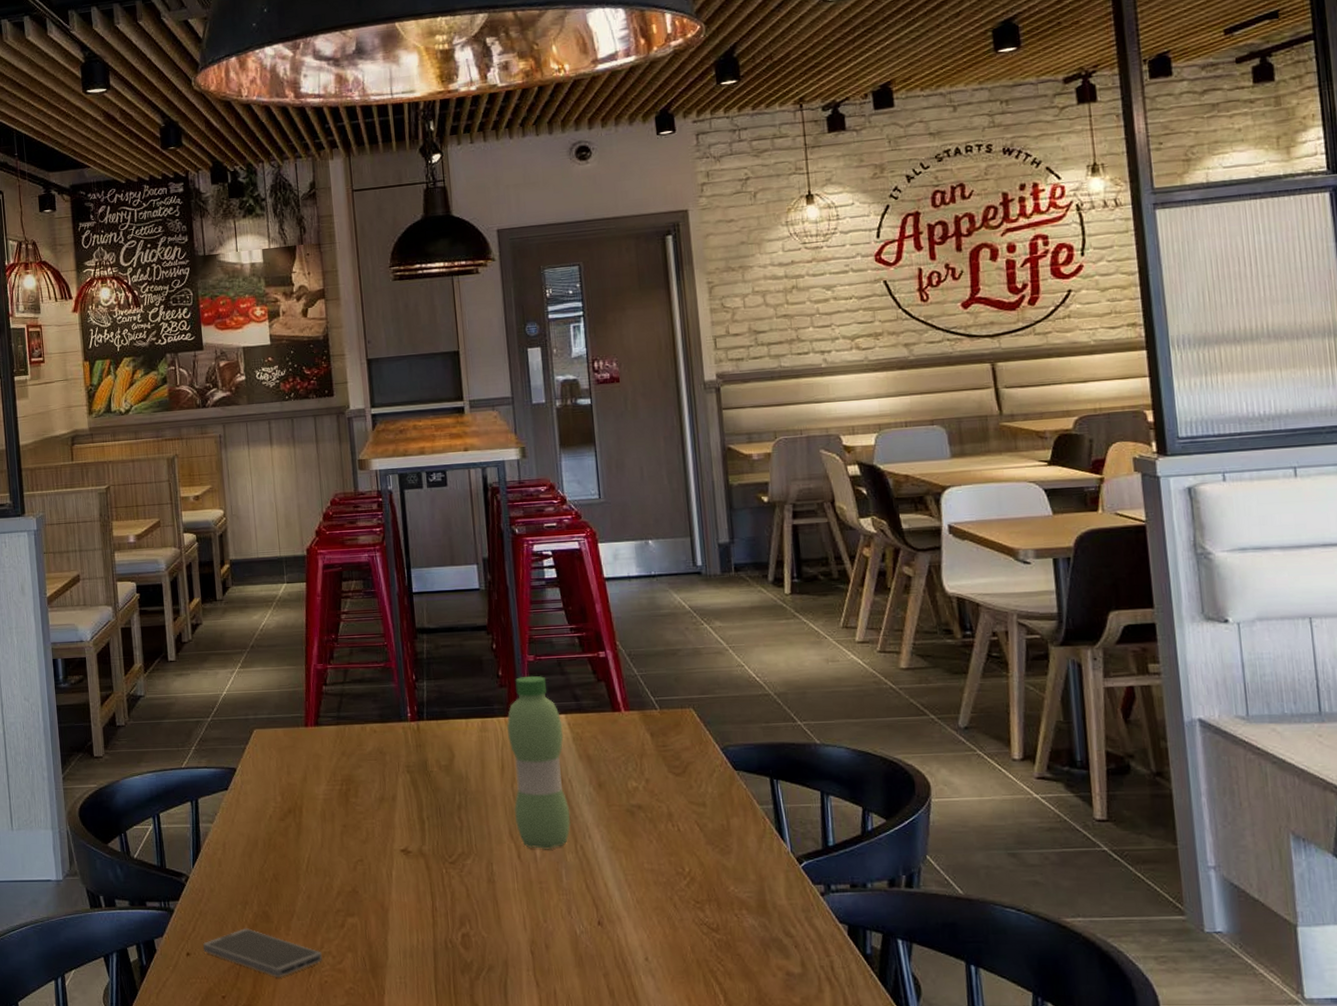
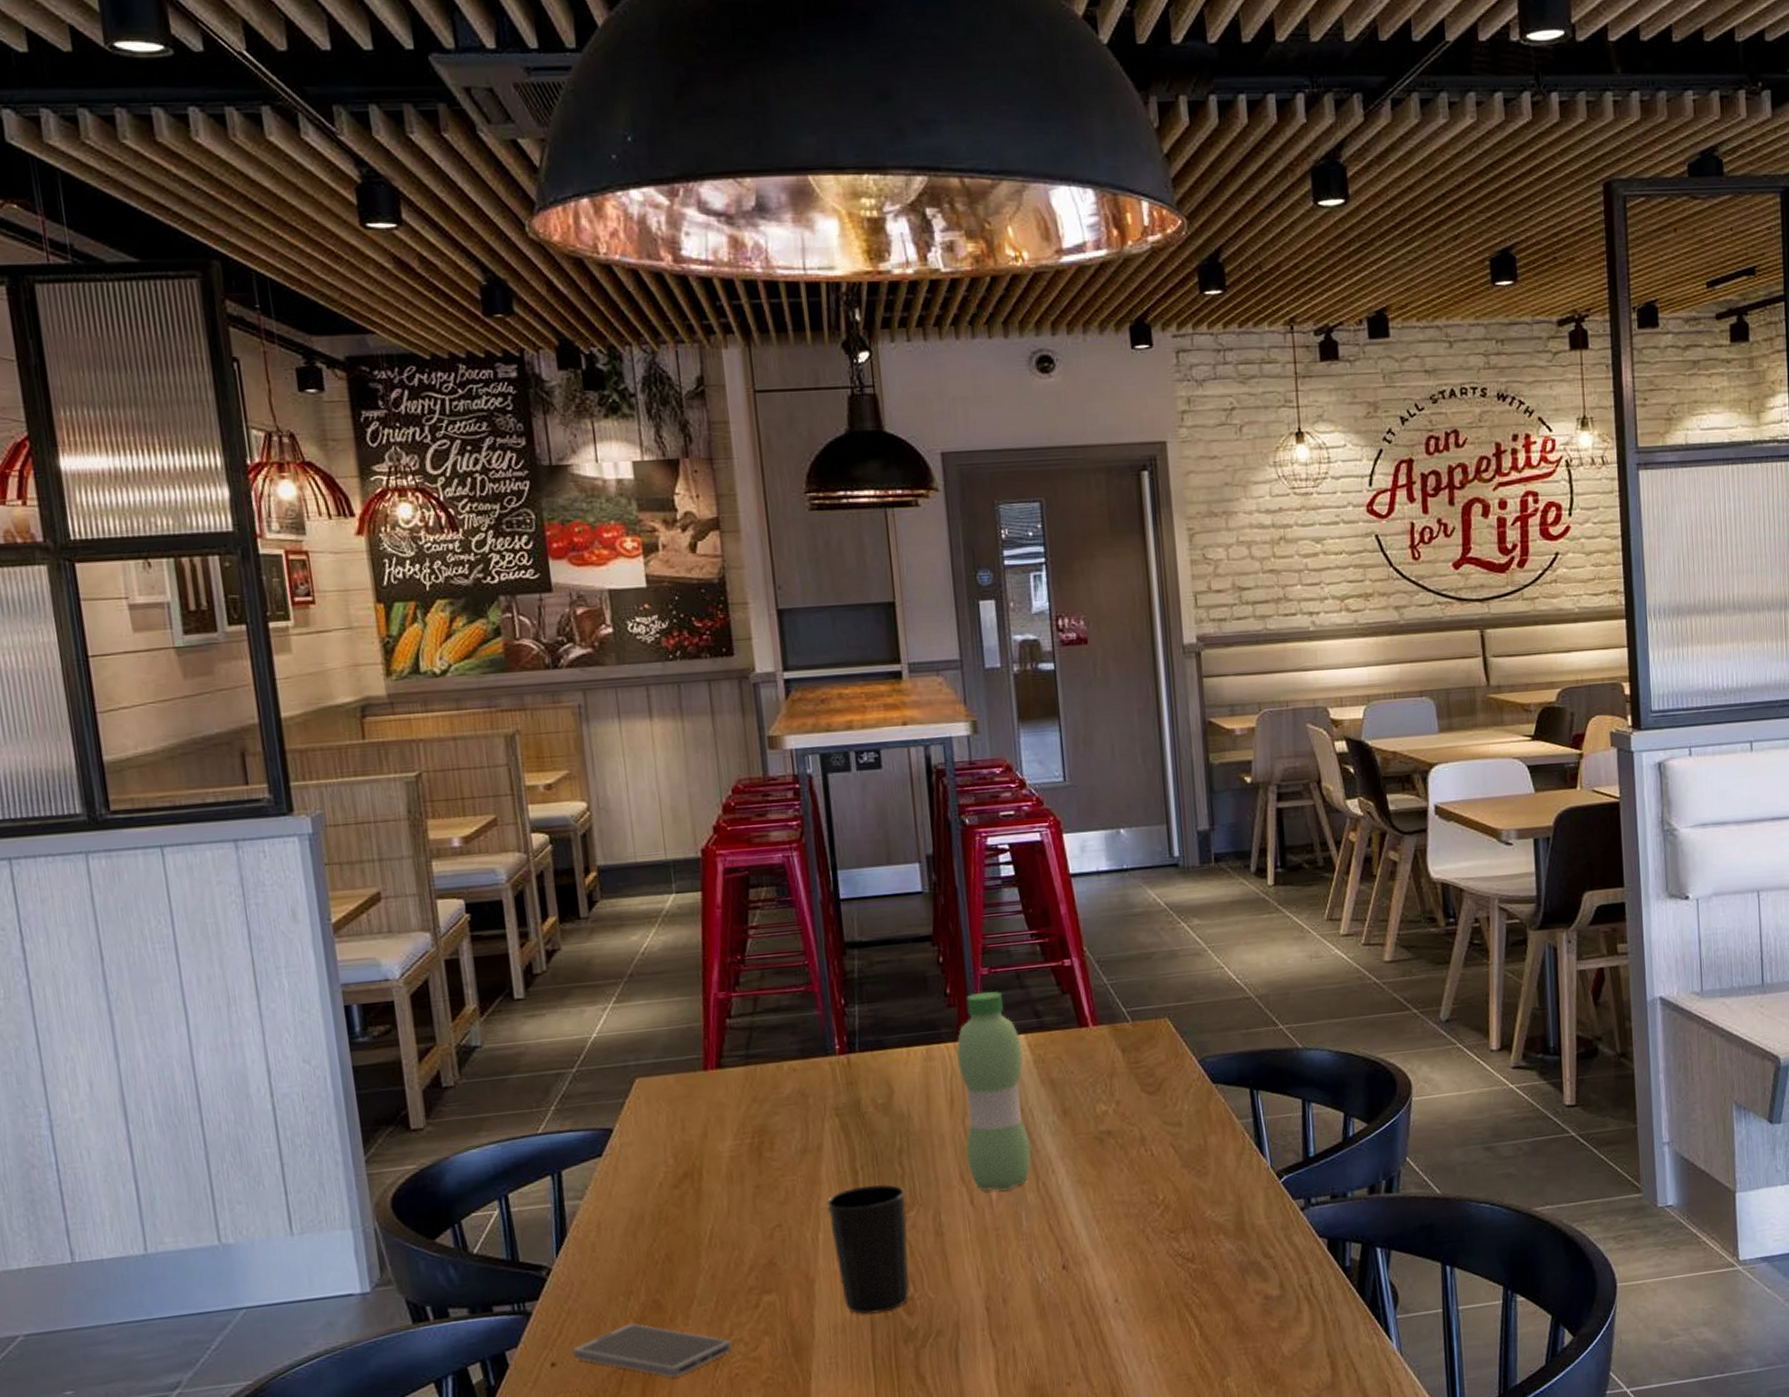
cup: none [399,833,466,944] -> present [827,1184,910,1315]

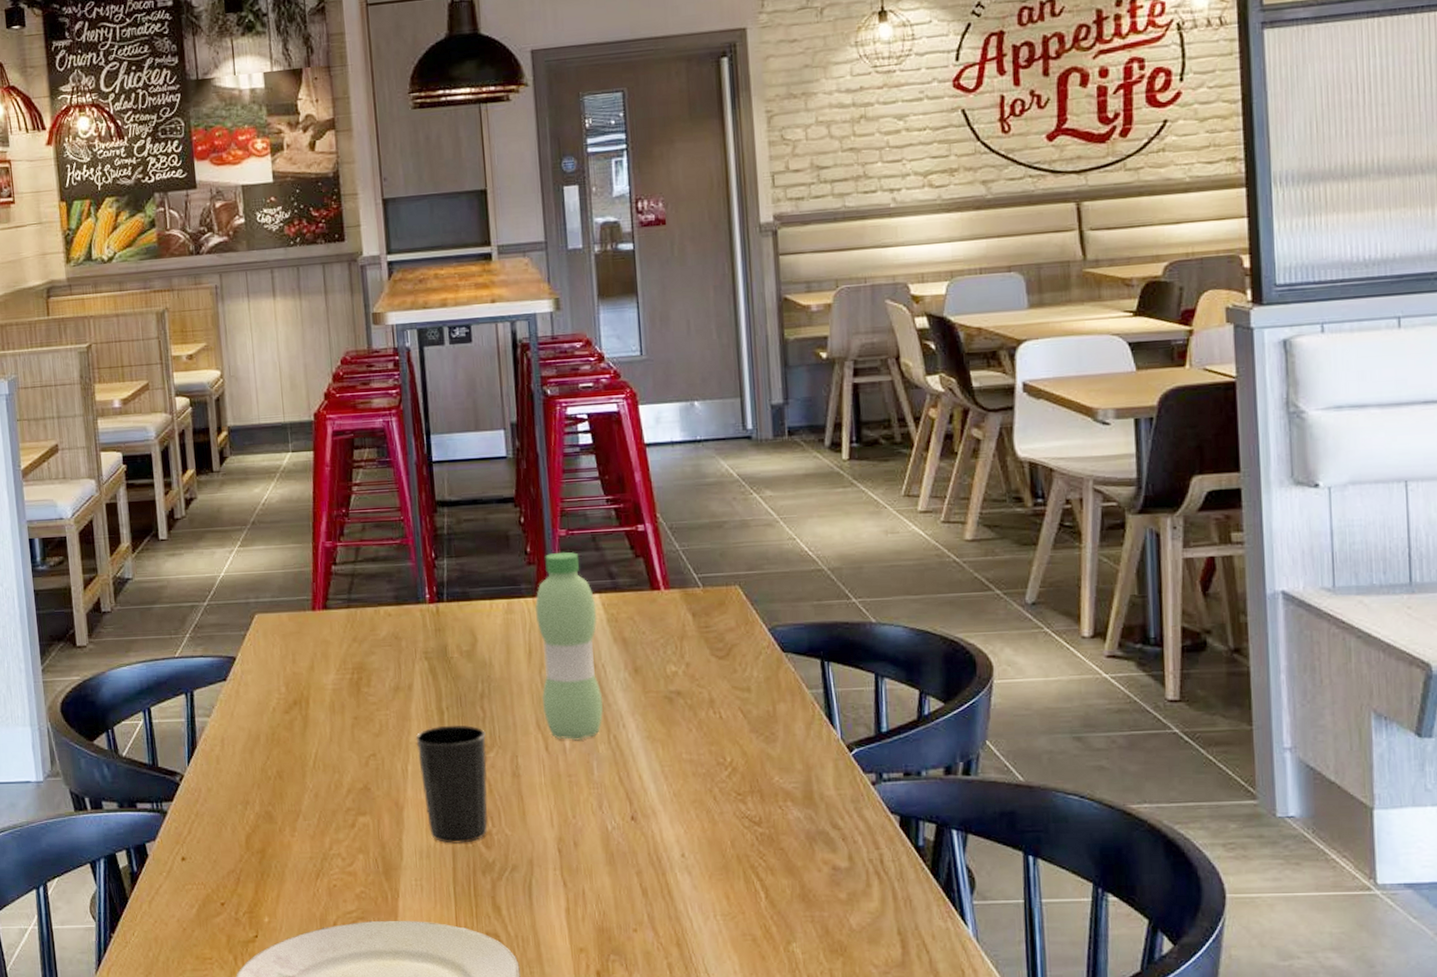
smartphone: present [573,1323,732,1378] -> none [200,830,331,882]

